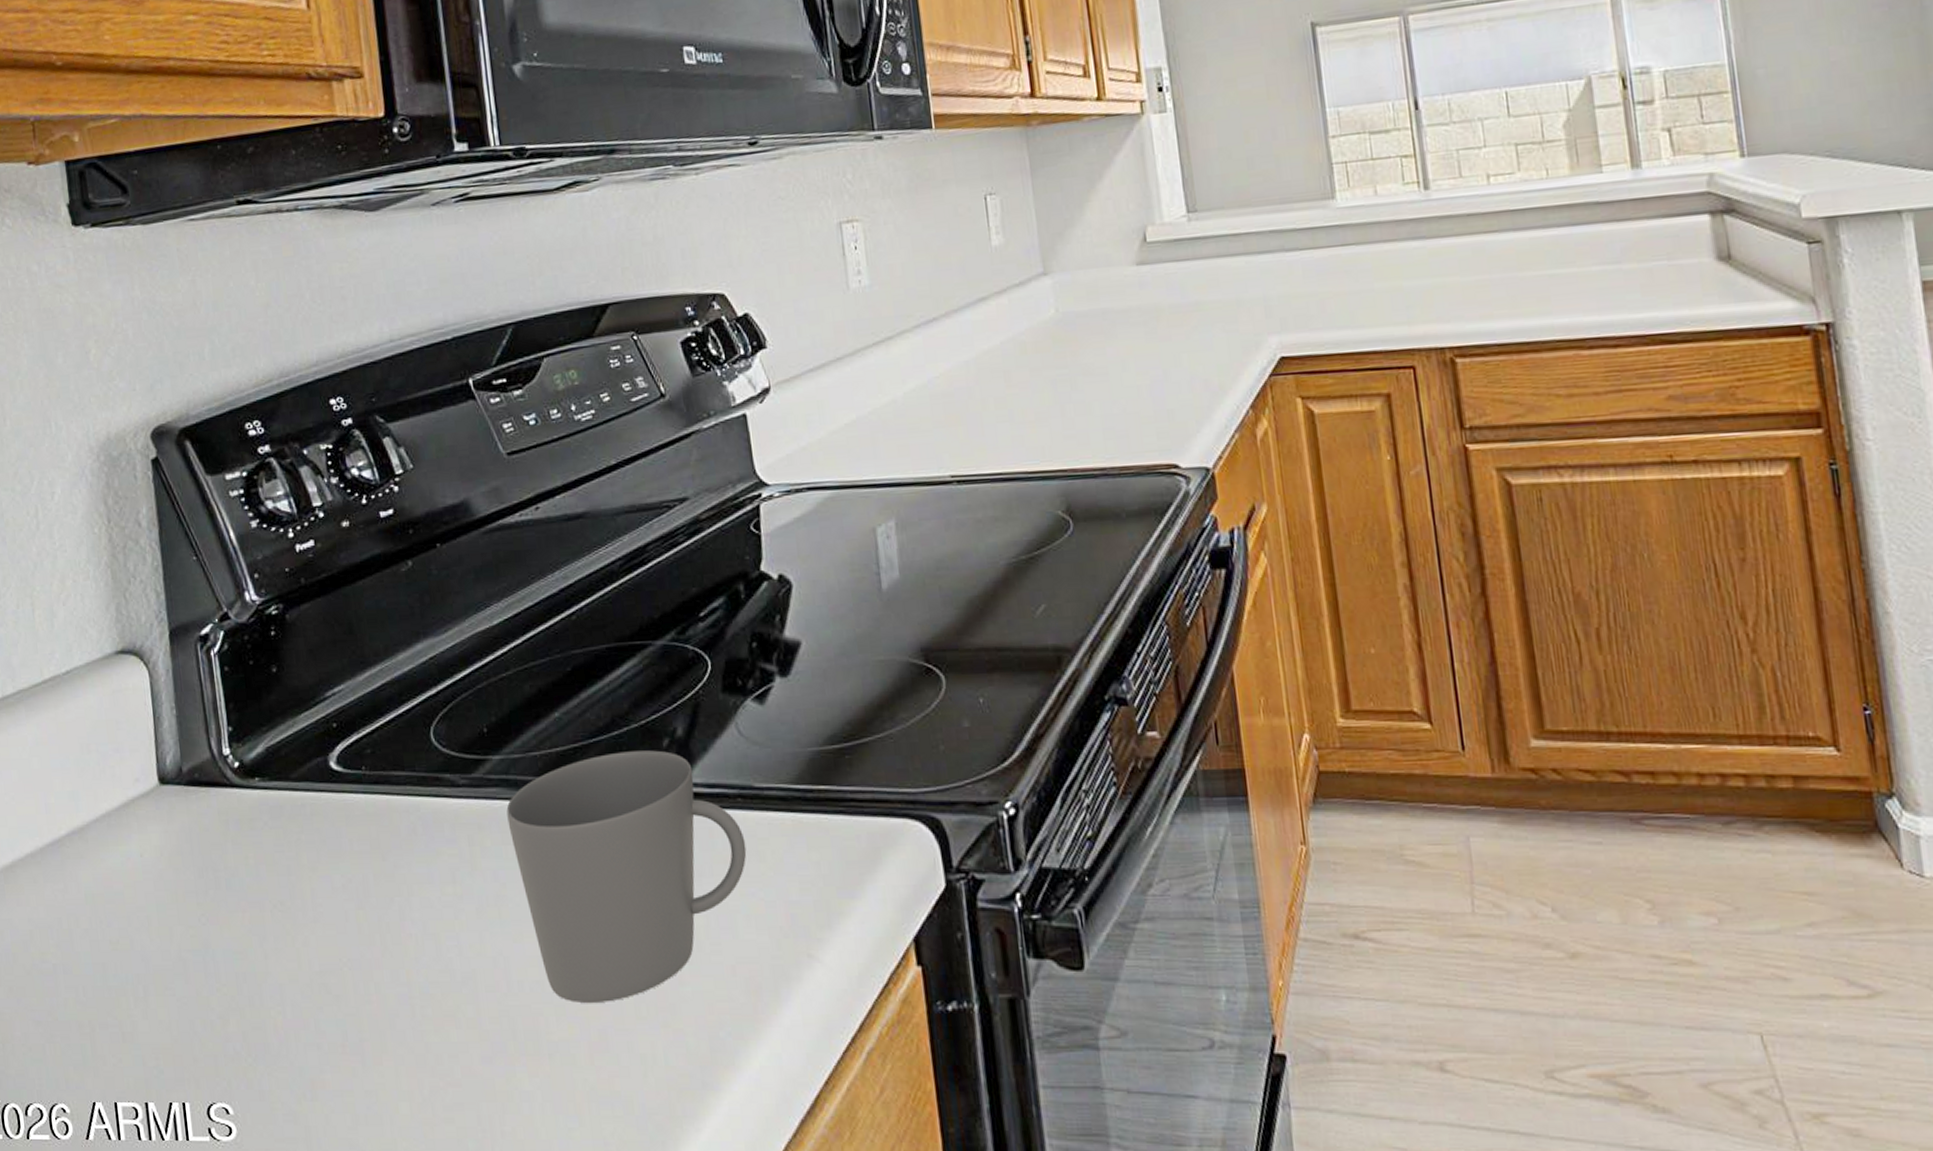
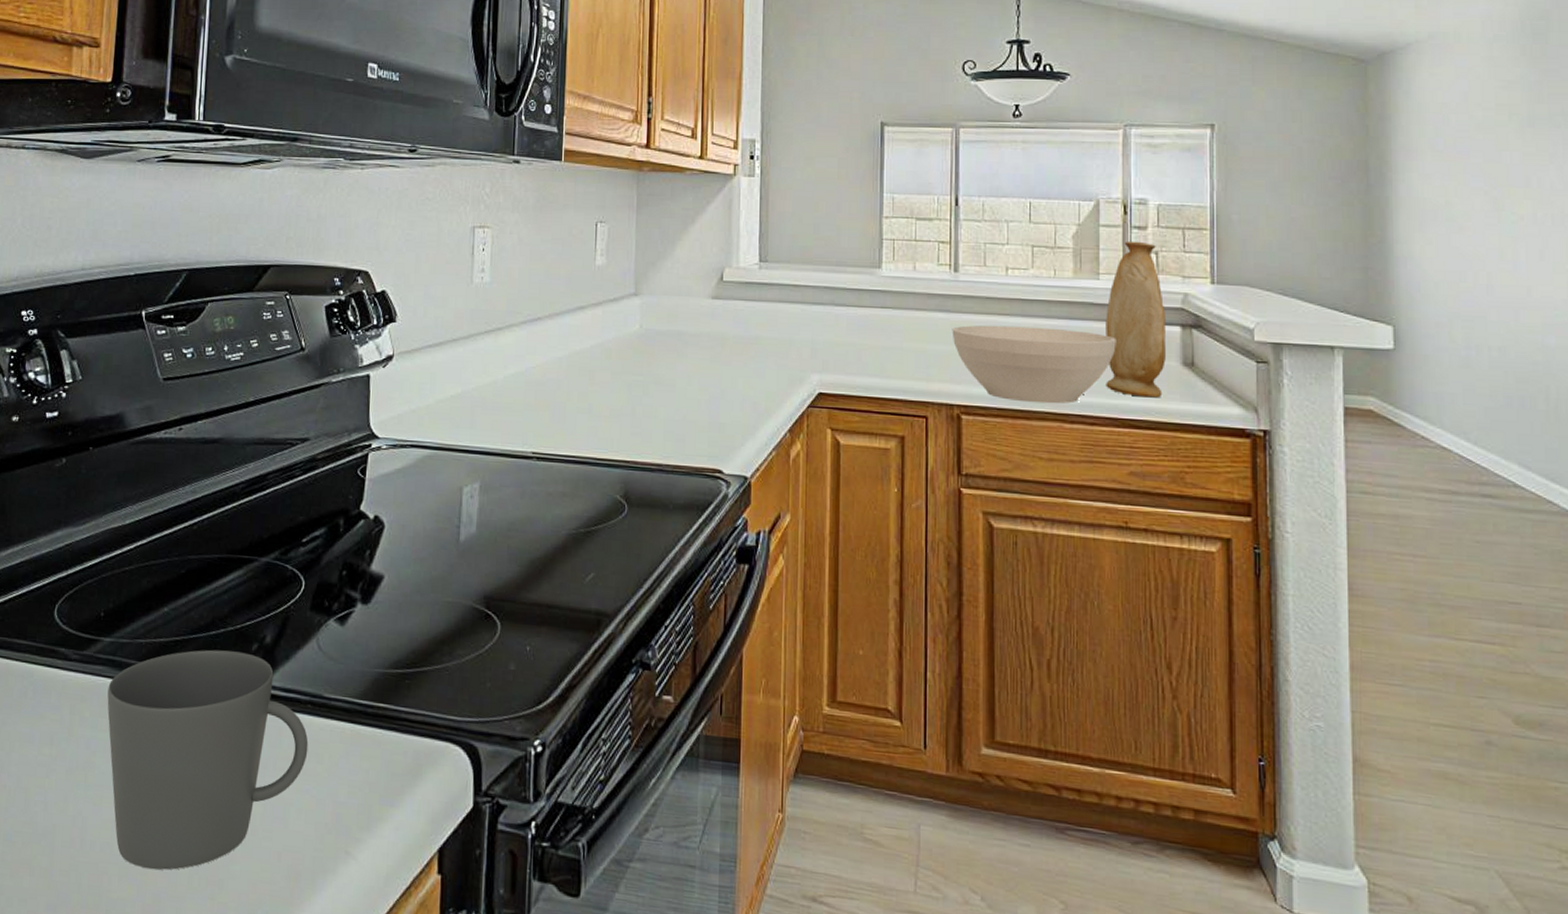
bowl: none [1430,237,1634,333] -> present [952,325,1116,404]
vase: none [1615,119,1697,306] -> present [1106,240,1166,398]

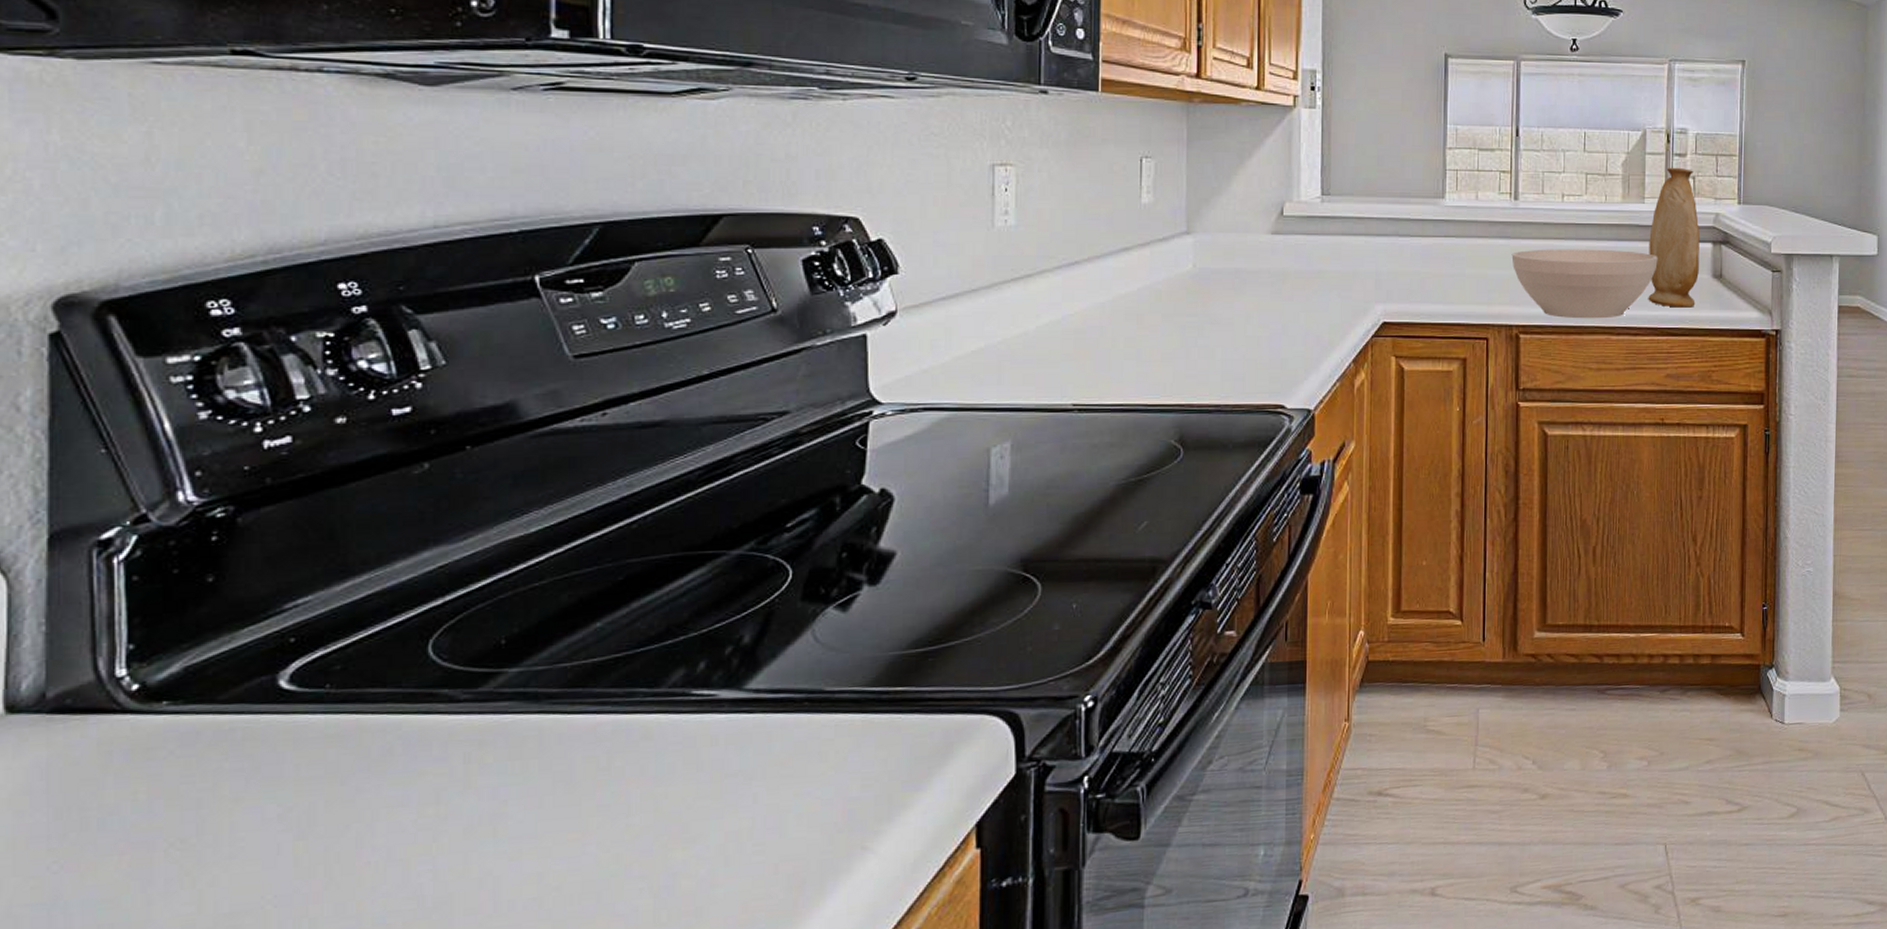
cup: present [107,649,309,870] -> none [519,658,807,916]

